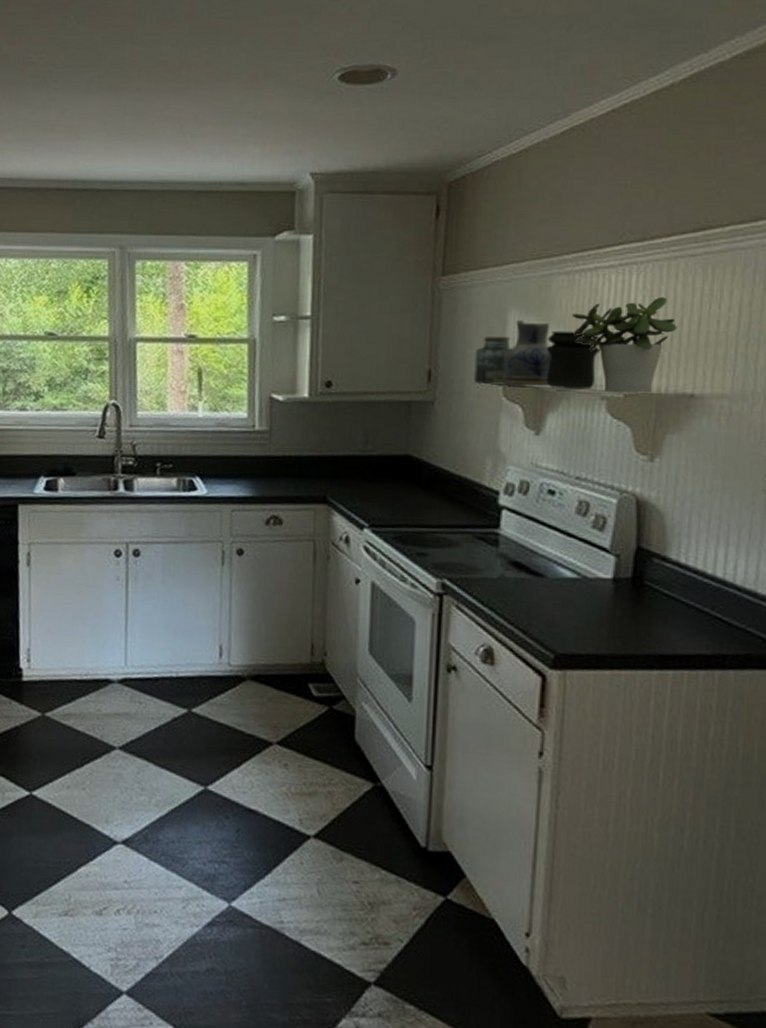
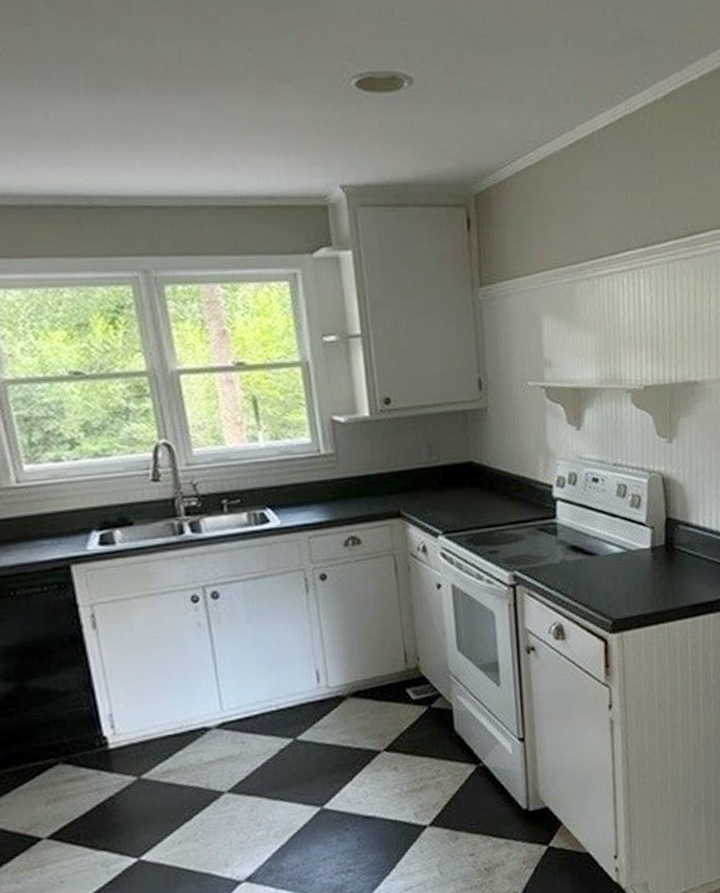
jar: present [474,336,512,384] -> none [518,341,549,388]
ceramic pitcher: present [501,320,551,387] -> none [543,325,583,388]
jar: present [546,330,601,390] -> none [577,332,622,387]
potted plant: present [571,297,677,393] -> none [595,297,679,386]

